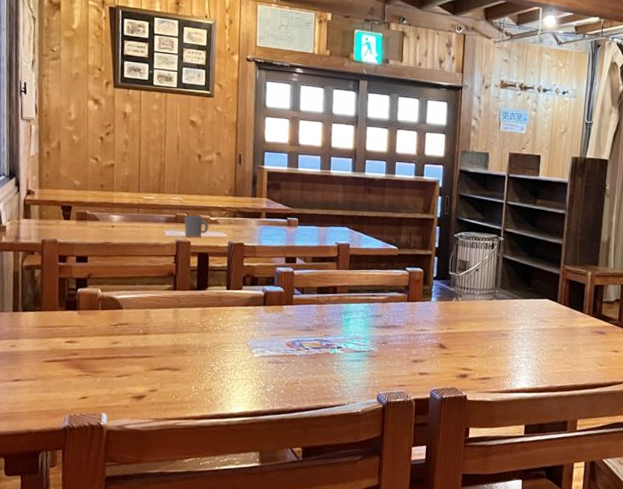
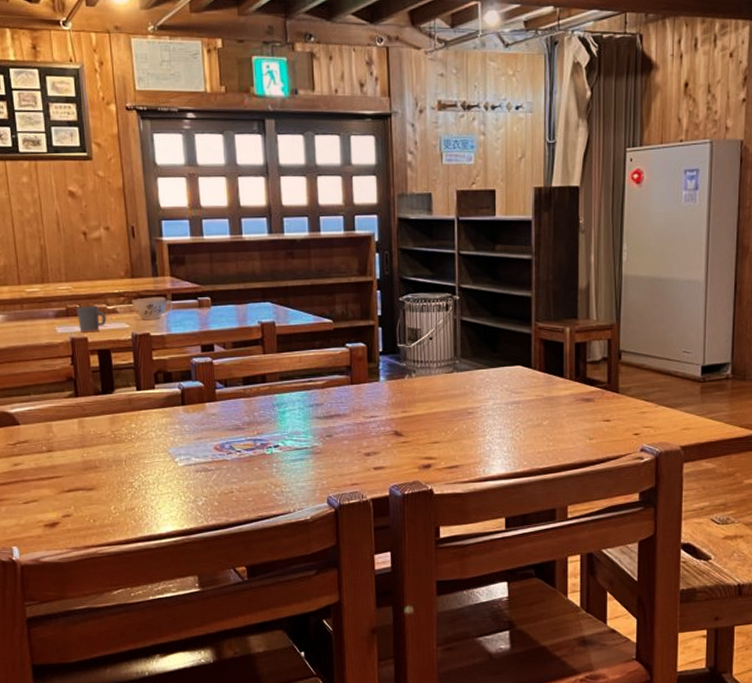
teacup: none [231,213,266,233] -> present [131,297,173,321]

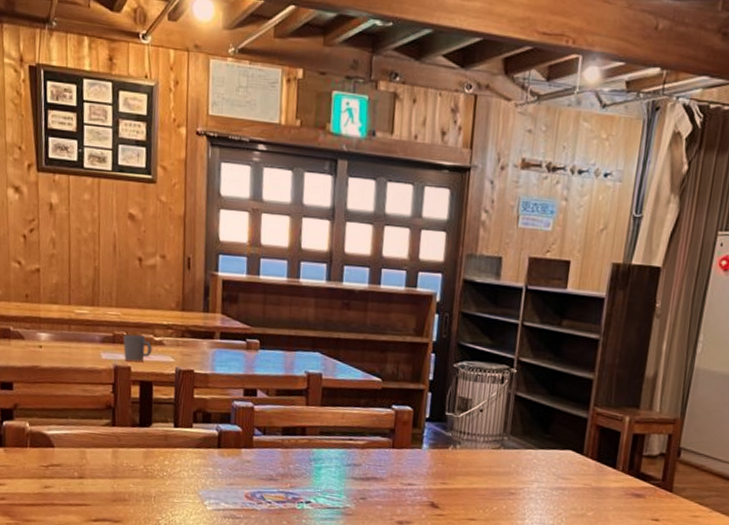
teacup: present [131,297,173,321] -> none [179,332,221,358]

